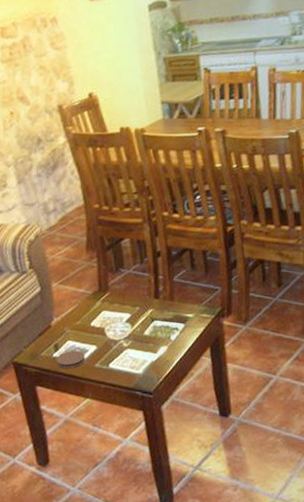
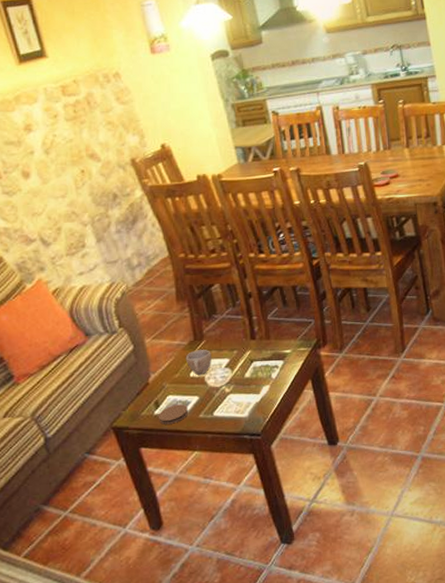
cup: none [88,301,114,327] -> present [185,350,212,376]

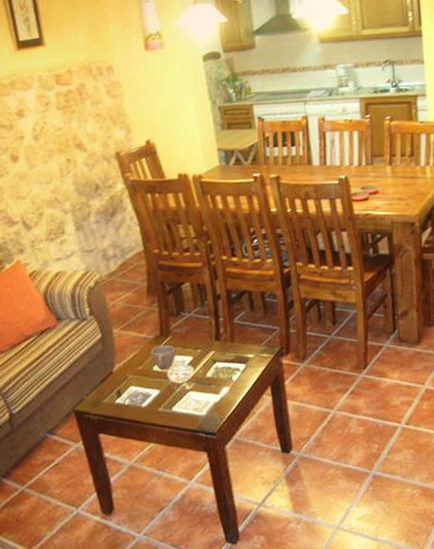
coaster: present [158,404,189,425] -> none [118,396,149,414]

